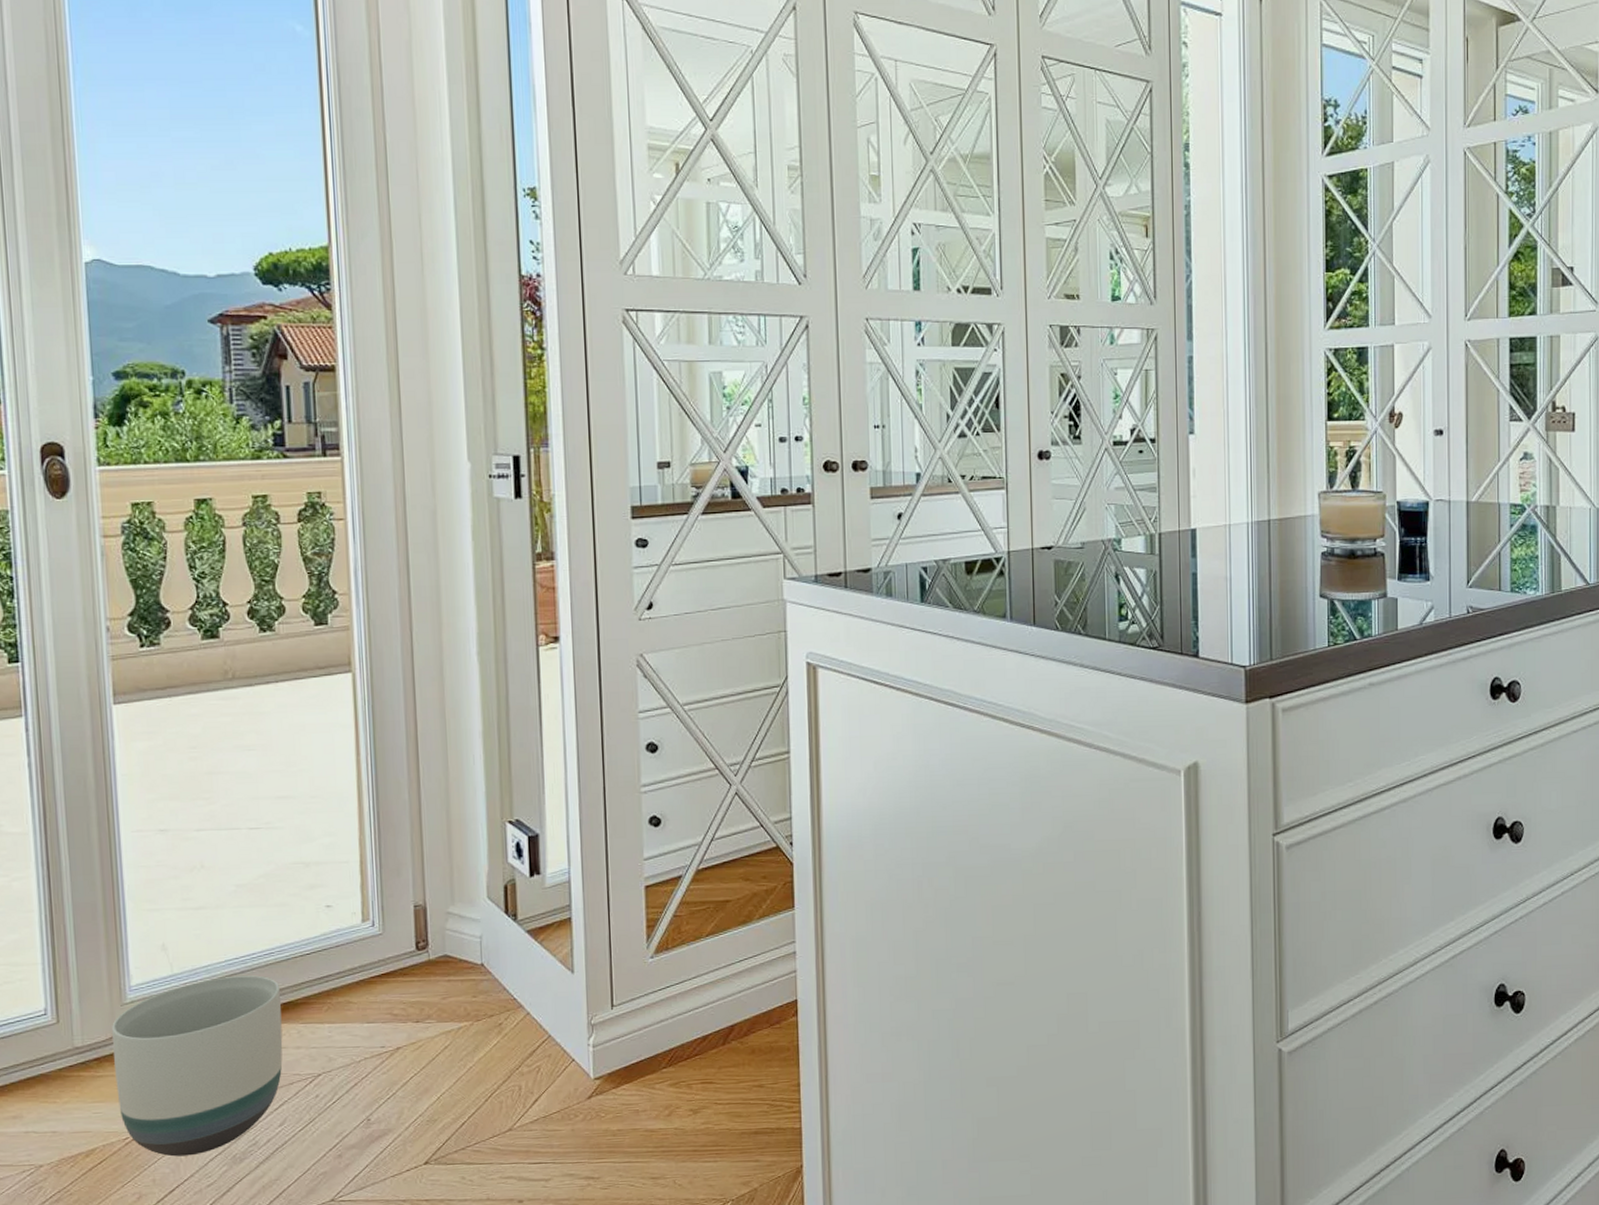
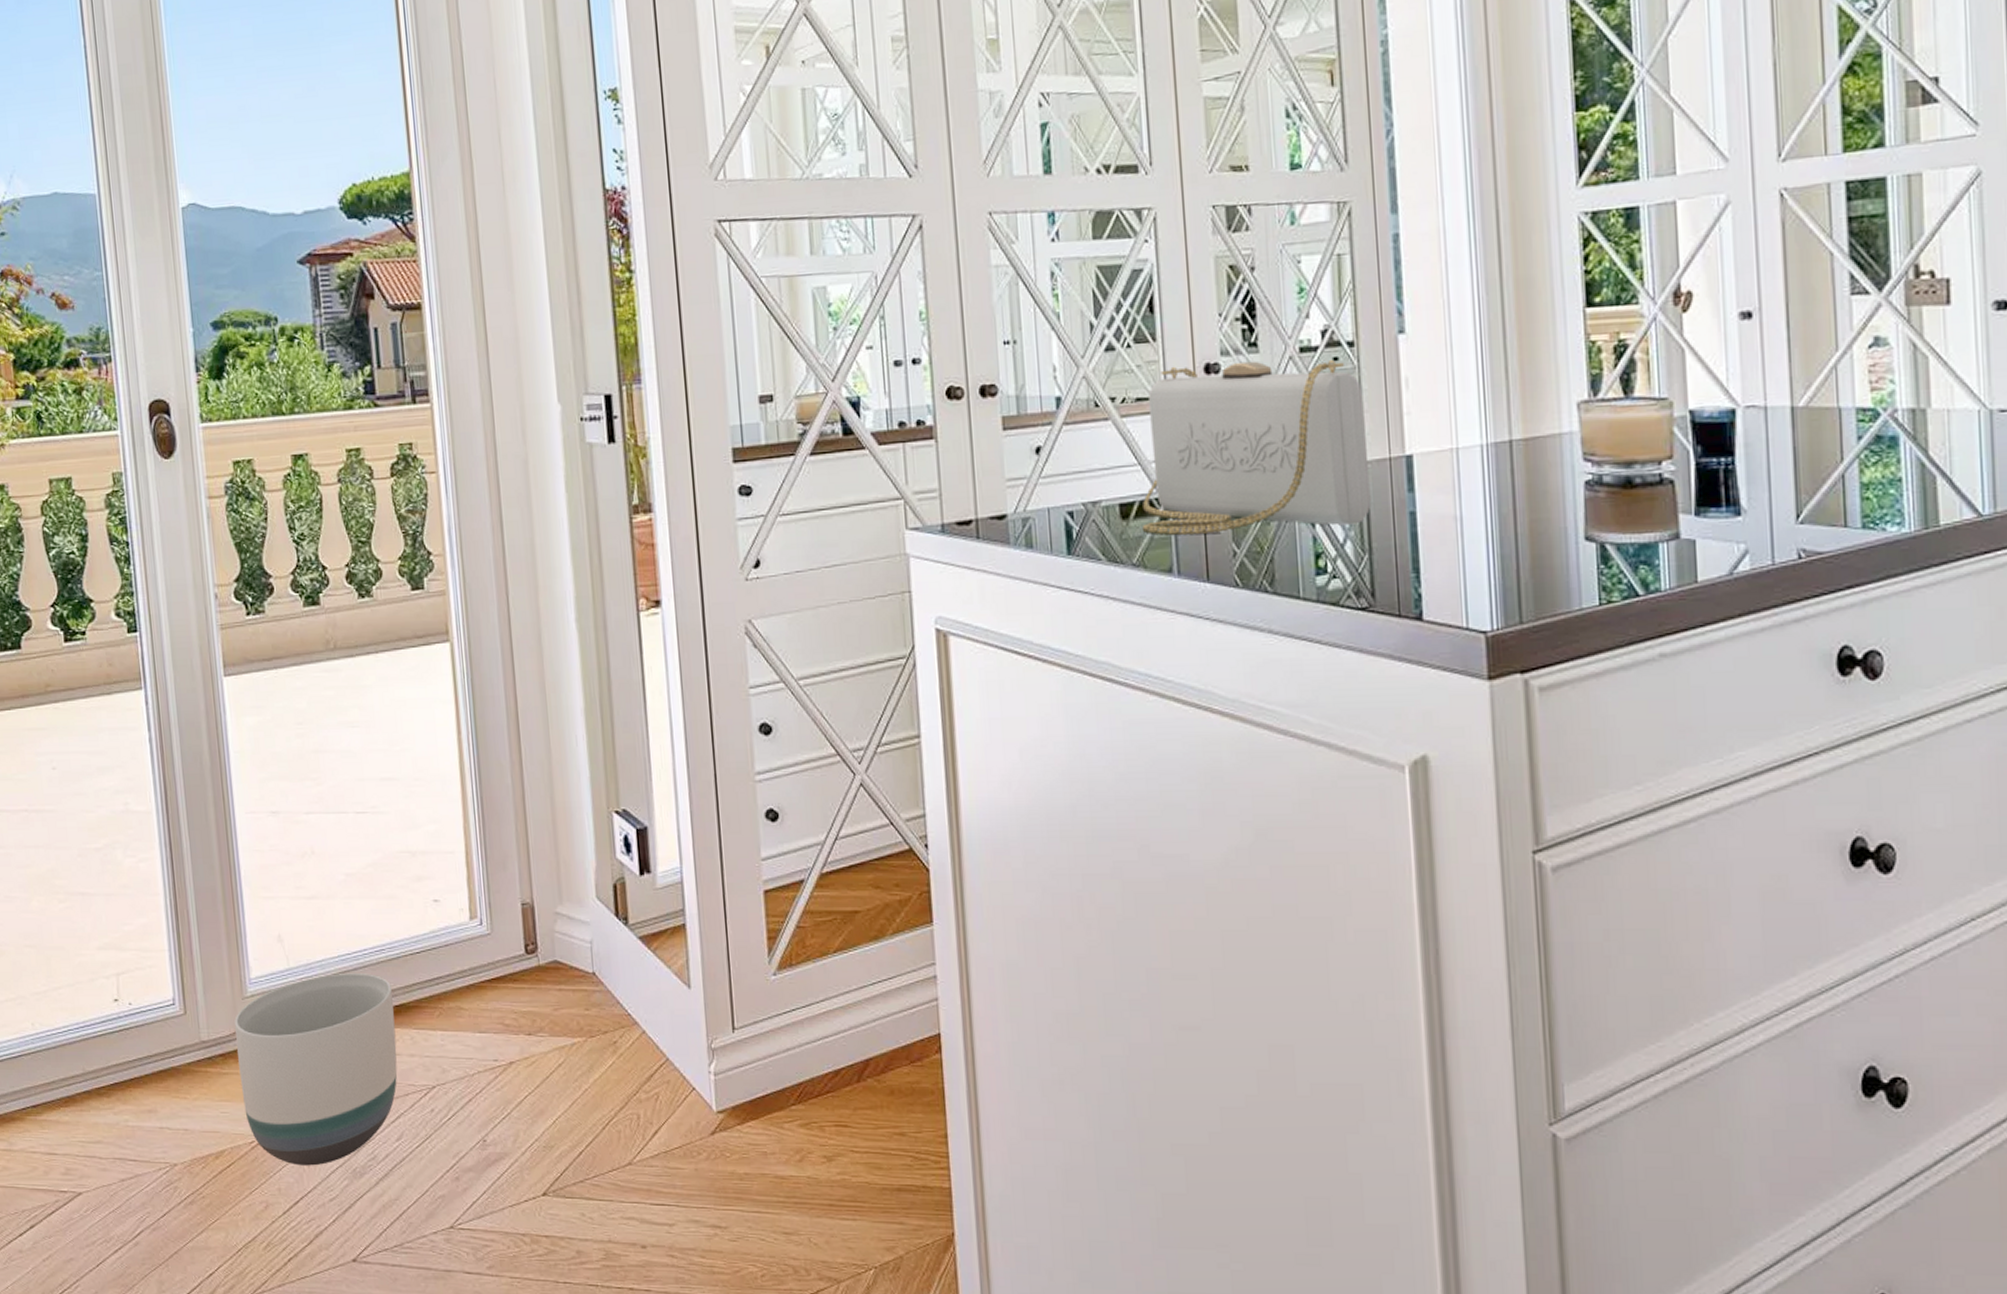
handbag: none [983,450,1164,589] -> present [1142,359,1371,537]

